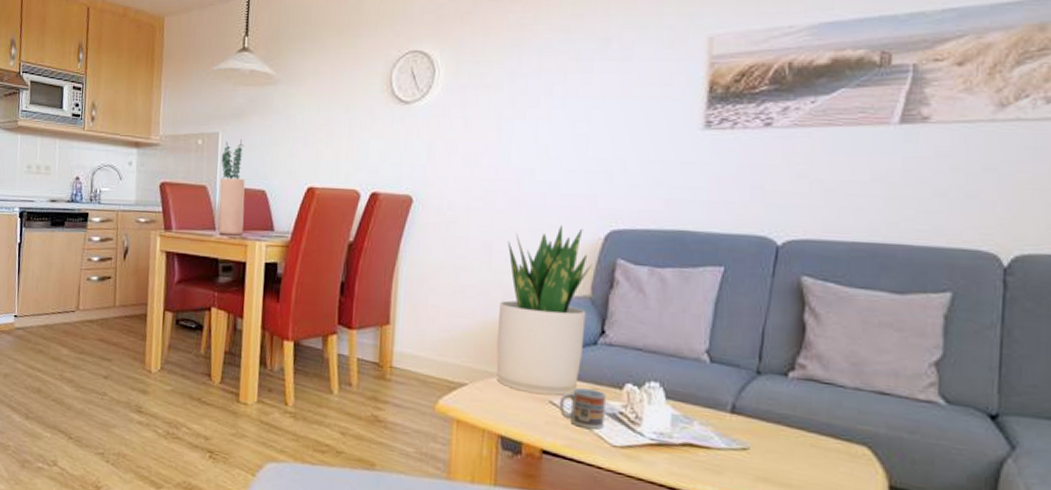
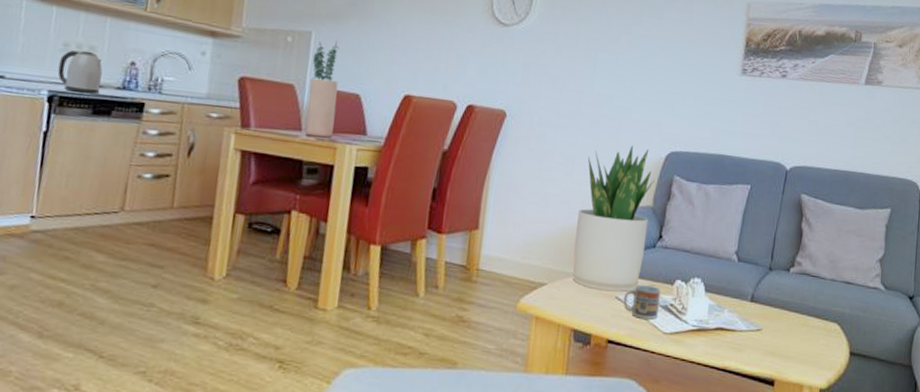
kettle: none [25,170,56,208] -> present [57,50,103,94]

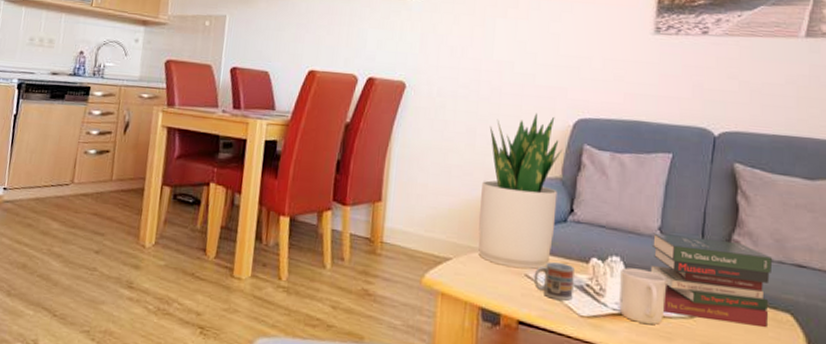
kettle: present [57,50,103,94] -> none [25,43,59,81]
vase: present [305,41,339,138] -> none [221,22,250,114]
mug: none [698,288,741,338] -> present [619,267,668,325]
books: none [726,256,827,337] -> present [650,233,773,328]

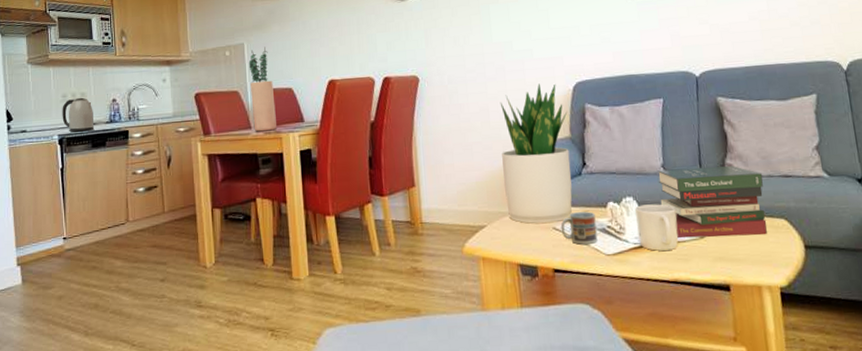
kettle: none [25,43,59,81] -> present [62,97,95,133]
vase: none [221,22,250,114] -> present [248,46,276,132]

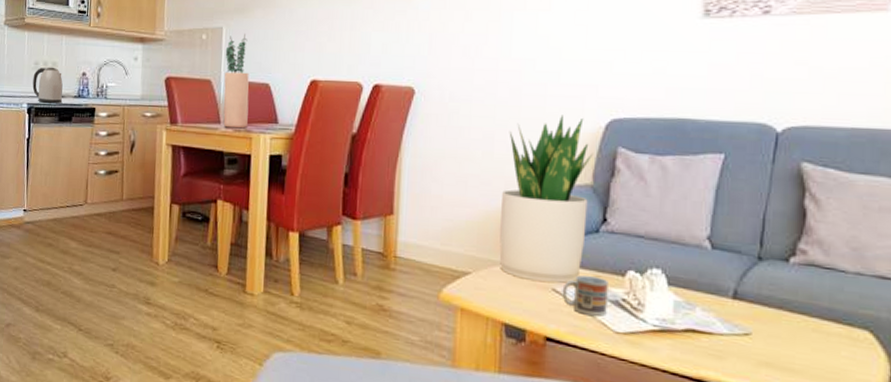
mug: present [635,204,679,252] -> none [660,280,718,342]
books: present [658,166,767,239] -> none [697,242,849,347]

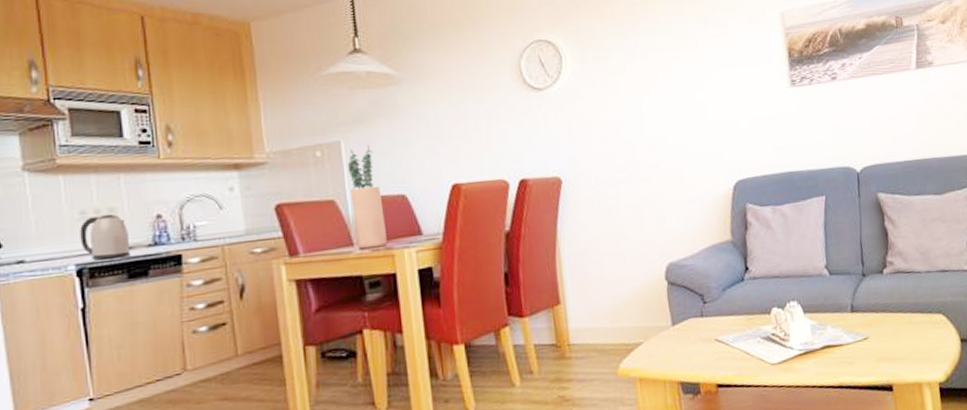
planter: present [499,115,594,284] -> none [654,183,735,338]
cup: present [562,275,608,317] -> none [723,319,762,356]

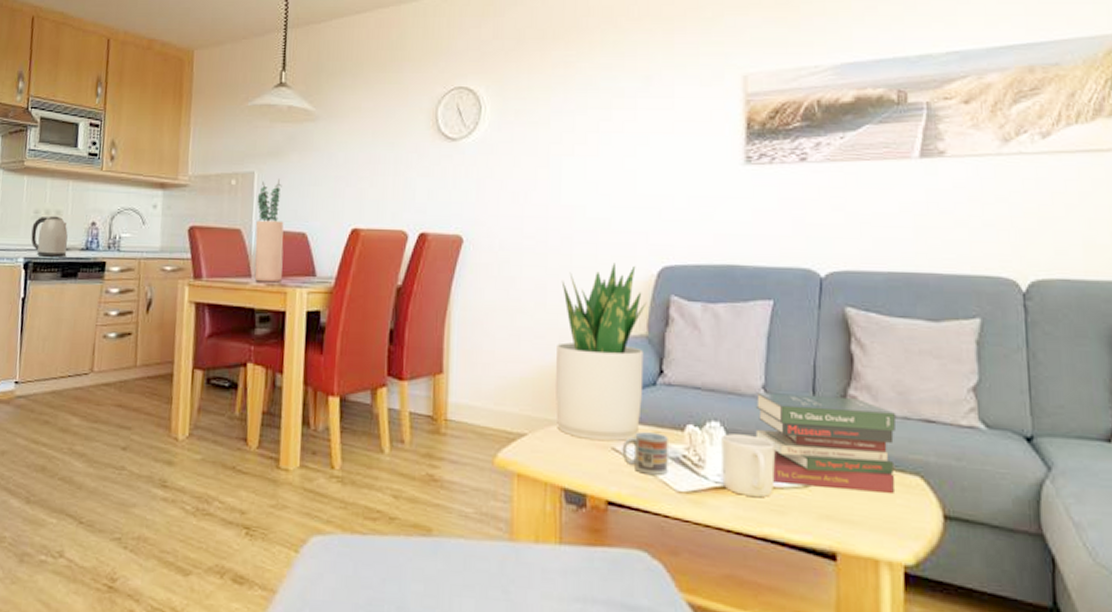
planter: none [654,183,735,338] -> present [554,263,647,442]
cup: none [723,319,762,356] -> present [622,432,668,476]
mug: none [799,306,843,356] -> present [722,433,776,498]
books: none [821,263,927,342] -> present [755,392,897,495]

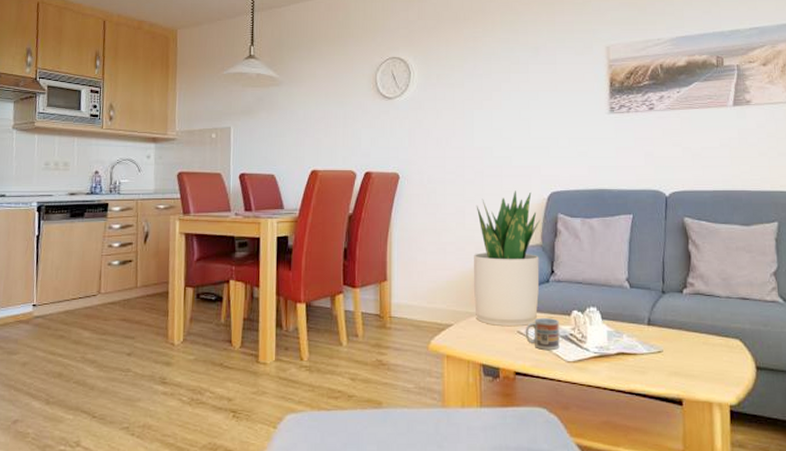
kettle: present [31,215,68,257] -> none [42,167,75,201]
vase: present [254,178,284,283] -> none [233,132,257,215]
mug: present [722,433,776,498] -> none [598,316,638,363]
books: present [755,392,897,495] -> none [622,283,722,354]

